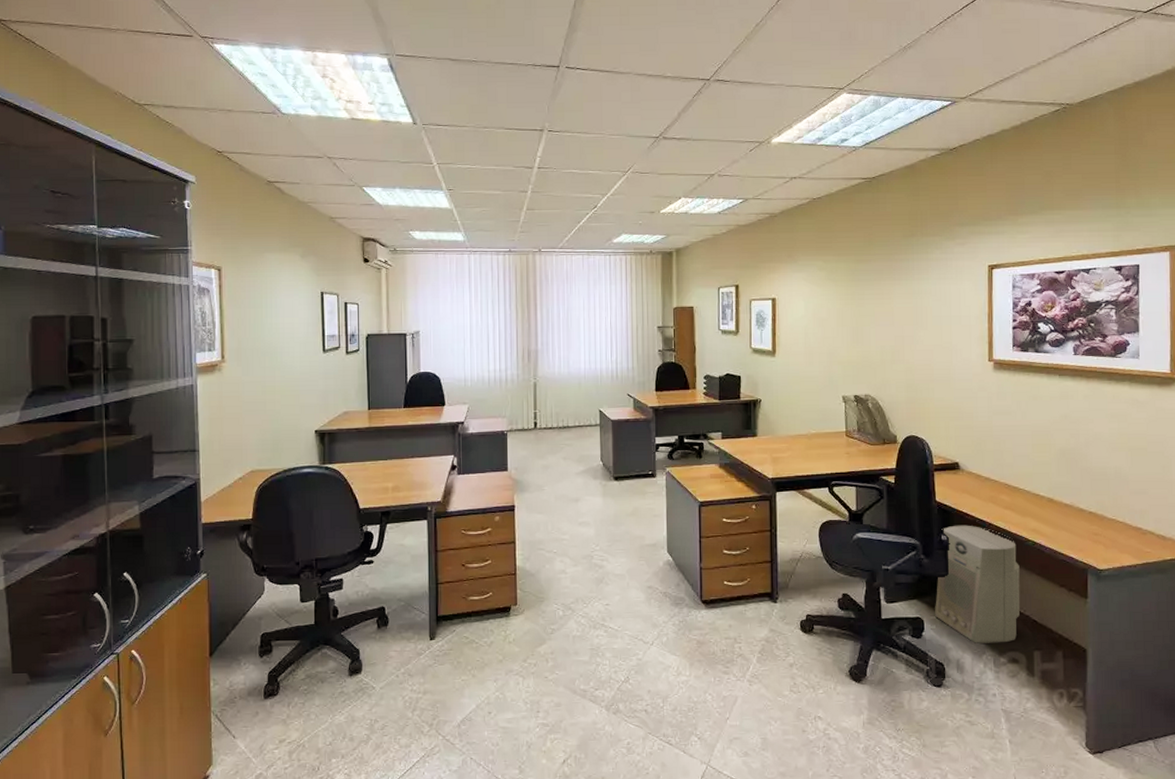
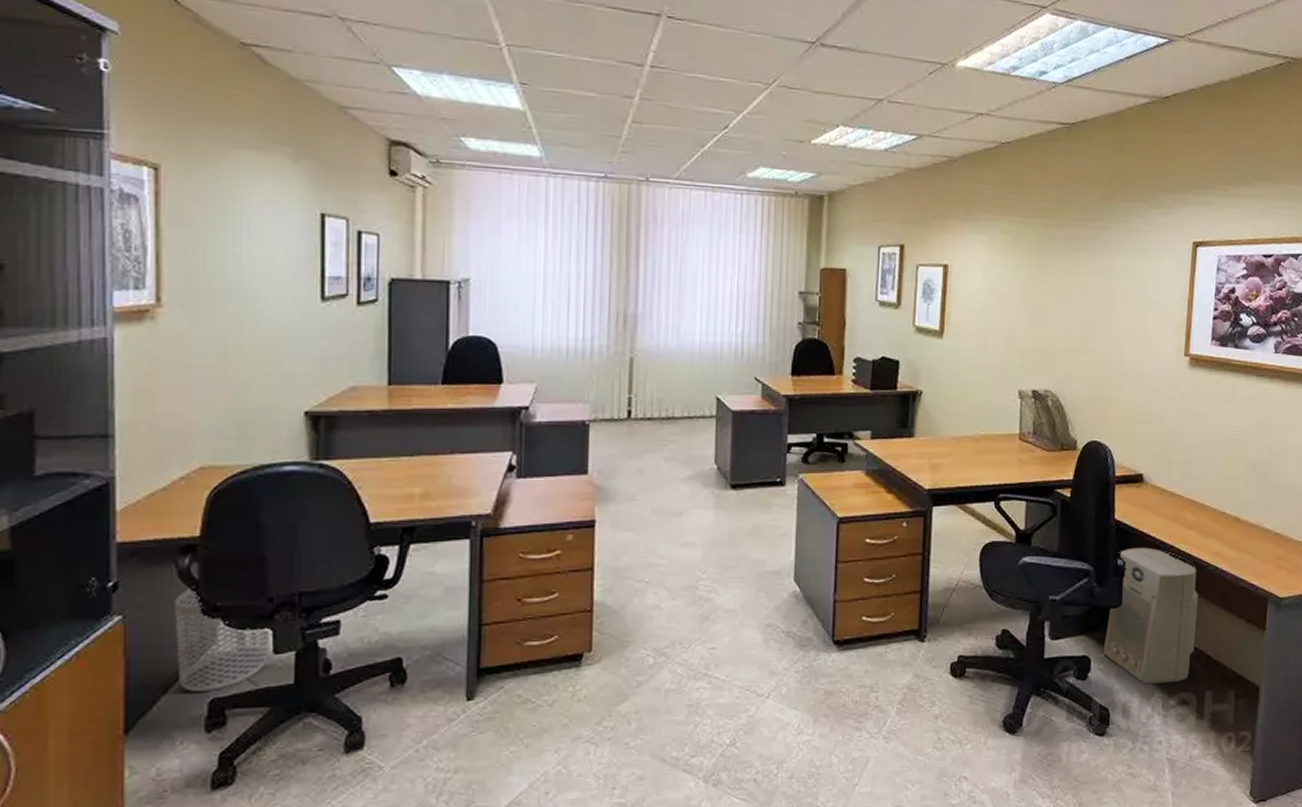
waste bin: none [238,554,297,628] -> present [174,586,269,692]

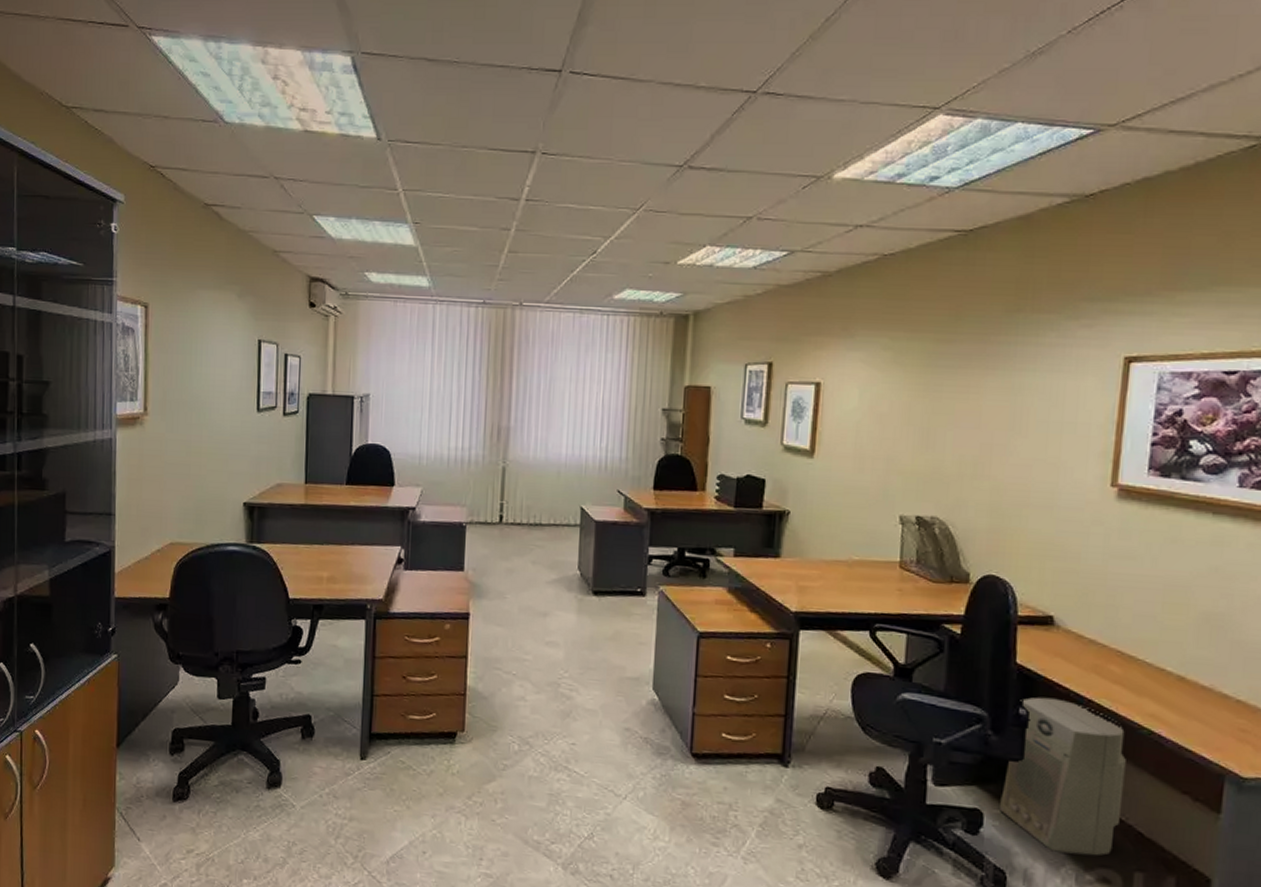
waste bin: present [174,586,269,692] -> none [151,637,215,722]

